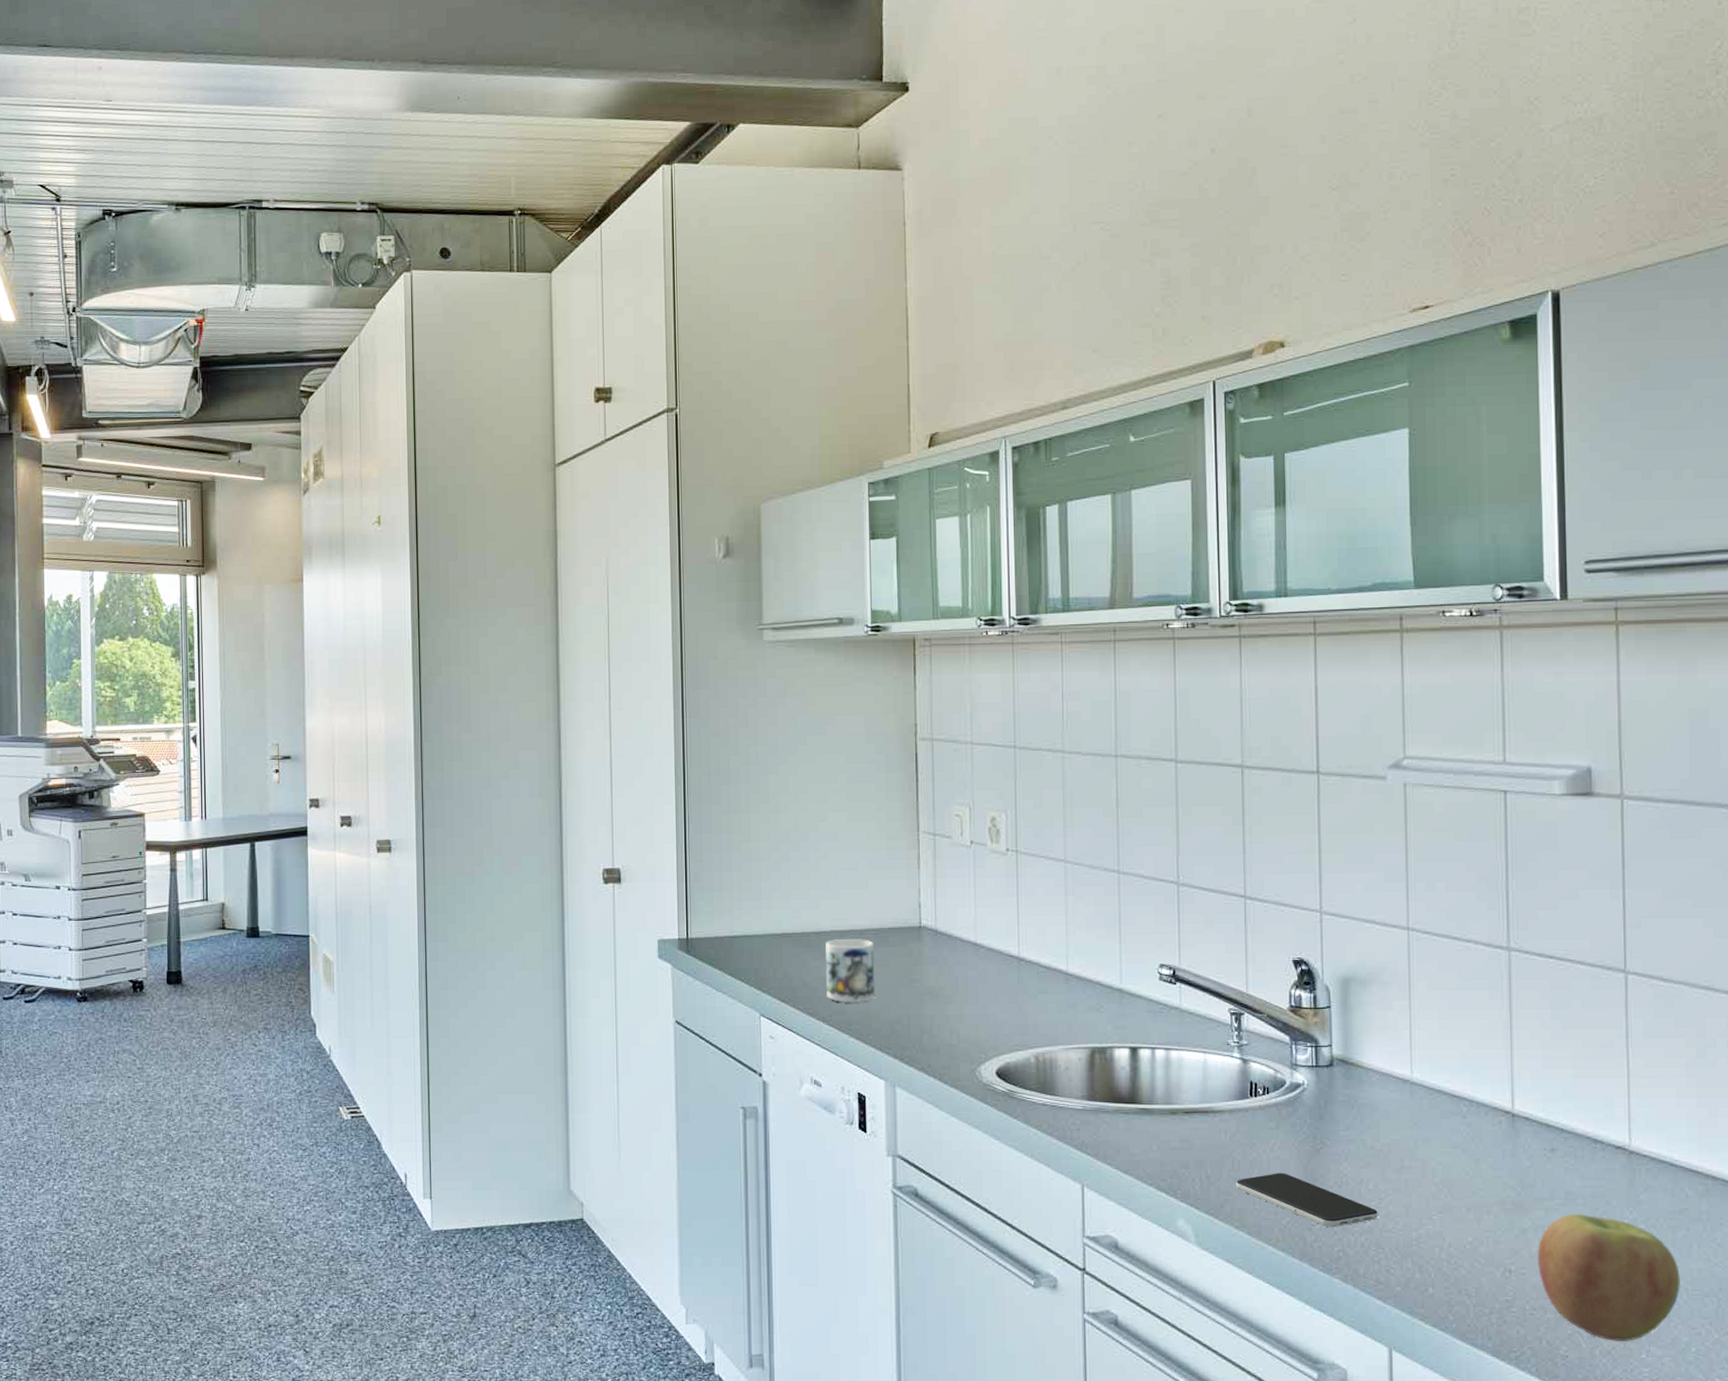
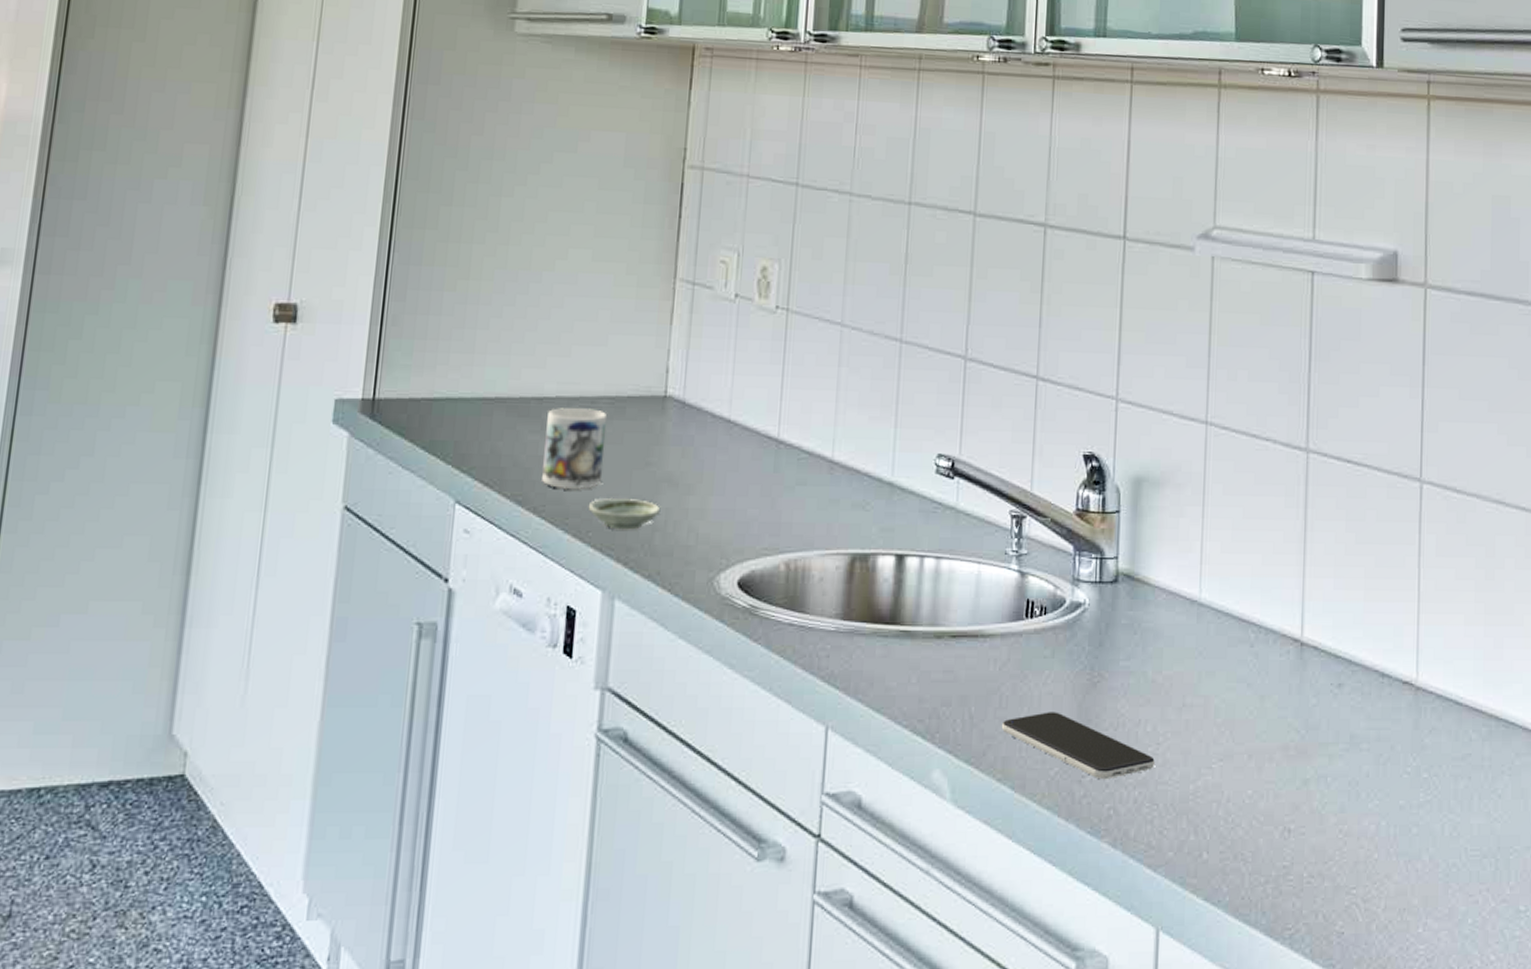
saucer: none [866,1009,926,1033] -> present [588,499,661,530]
apple: present [1537,1214,1680,1342] -> none [1318,761,1460,914]

